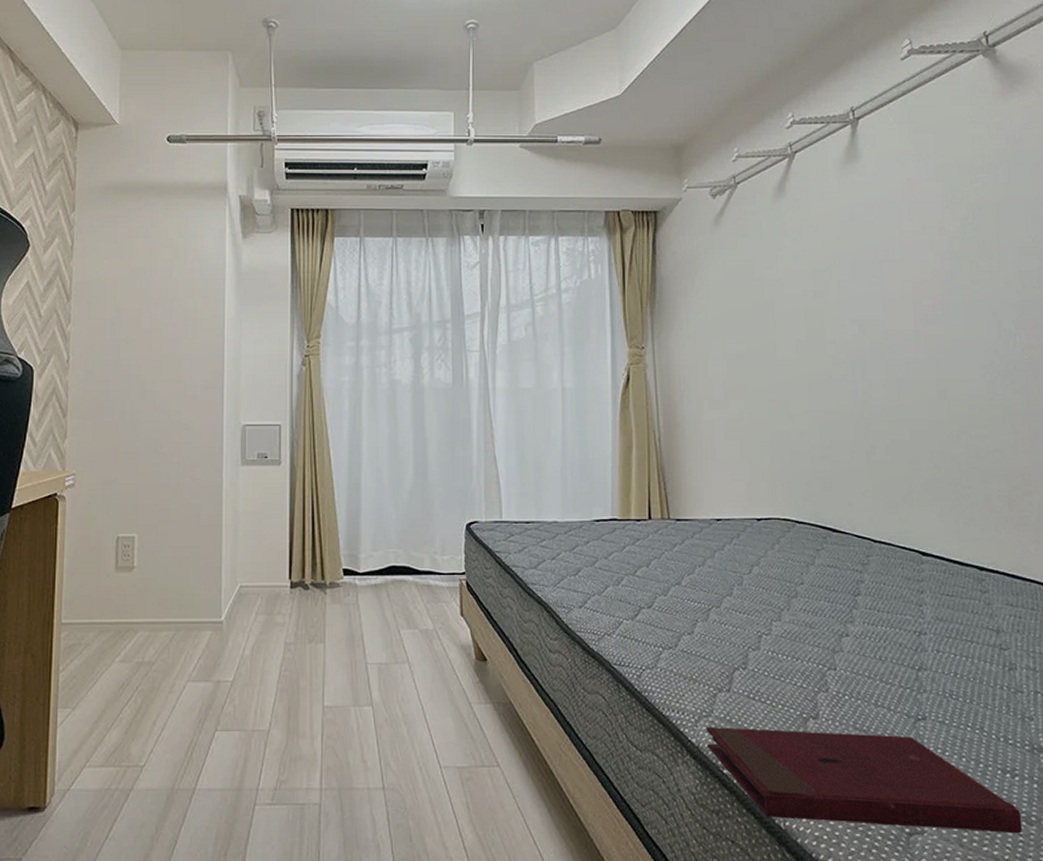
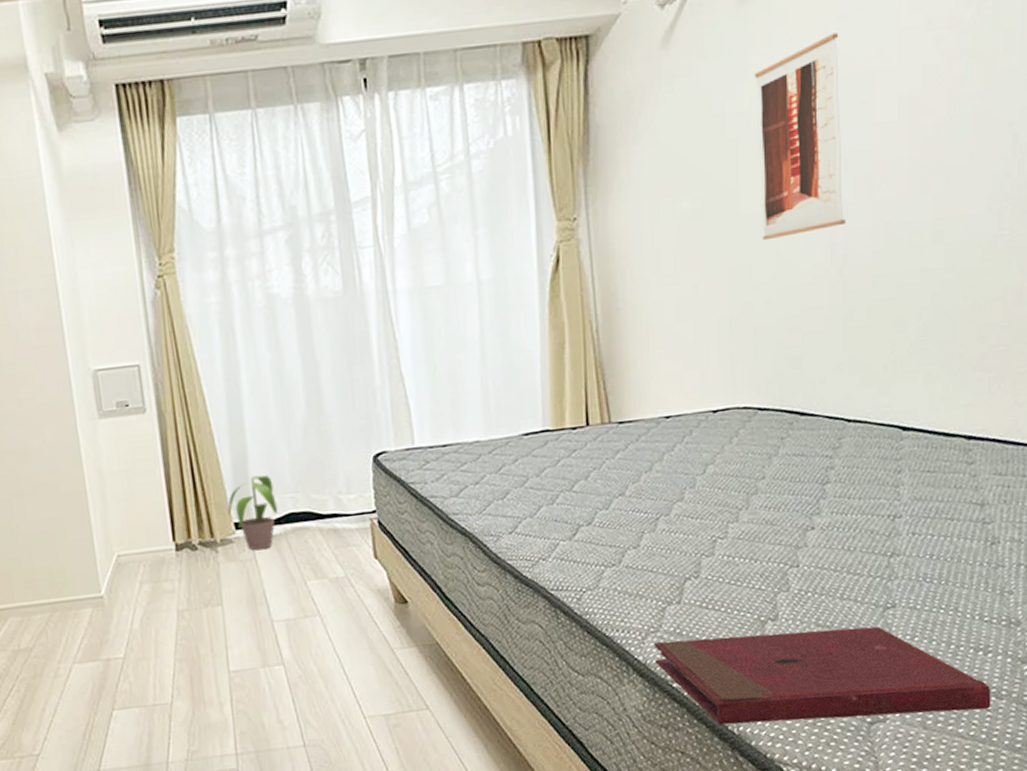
potted plant: none [338,529,381,596] -> present [227,475,278,551]
wall art: none [786,229,864,382] -> present [754,33,846,241]

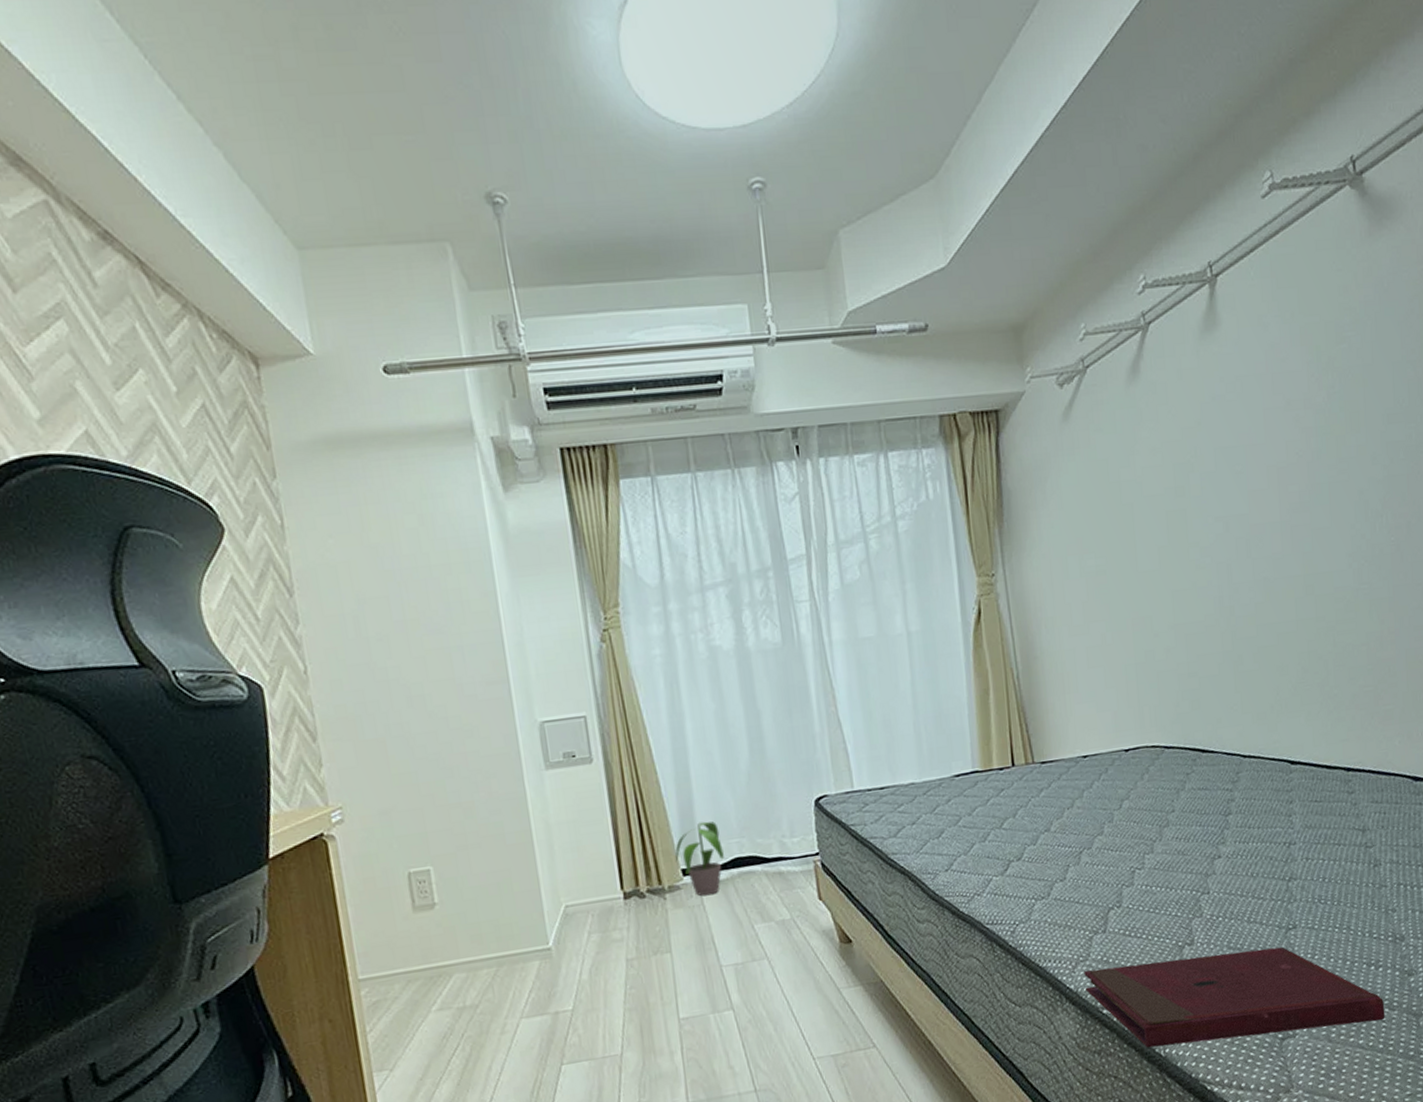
wall art: present [754,33,846,241] -> none [1143,411,1230,595]

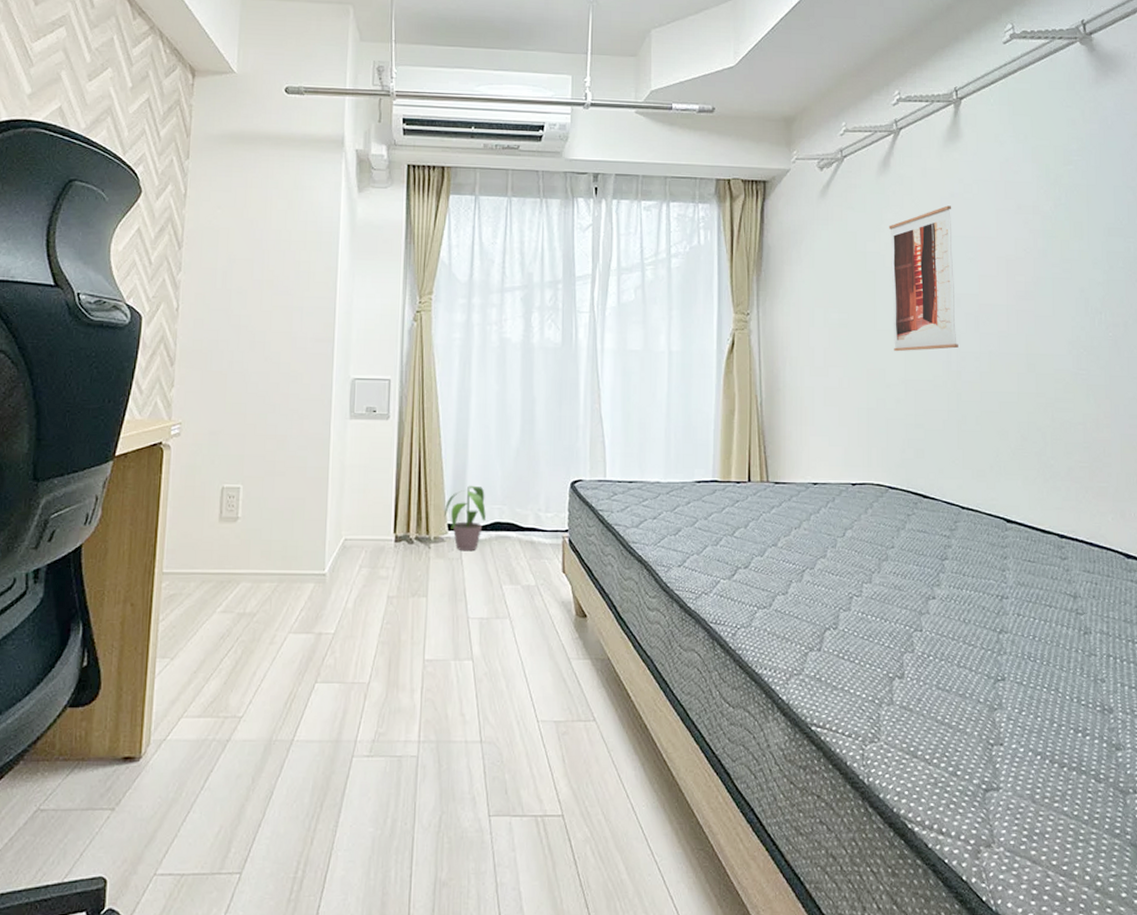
book: present [1084,946,1385,1048] -> none [797,685,1091,791]
wall art: none [1143,411,1230,595] -> present [888,205,958,352]

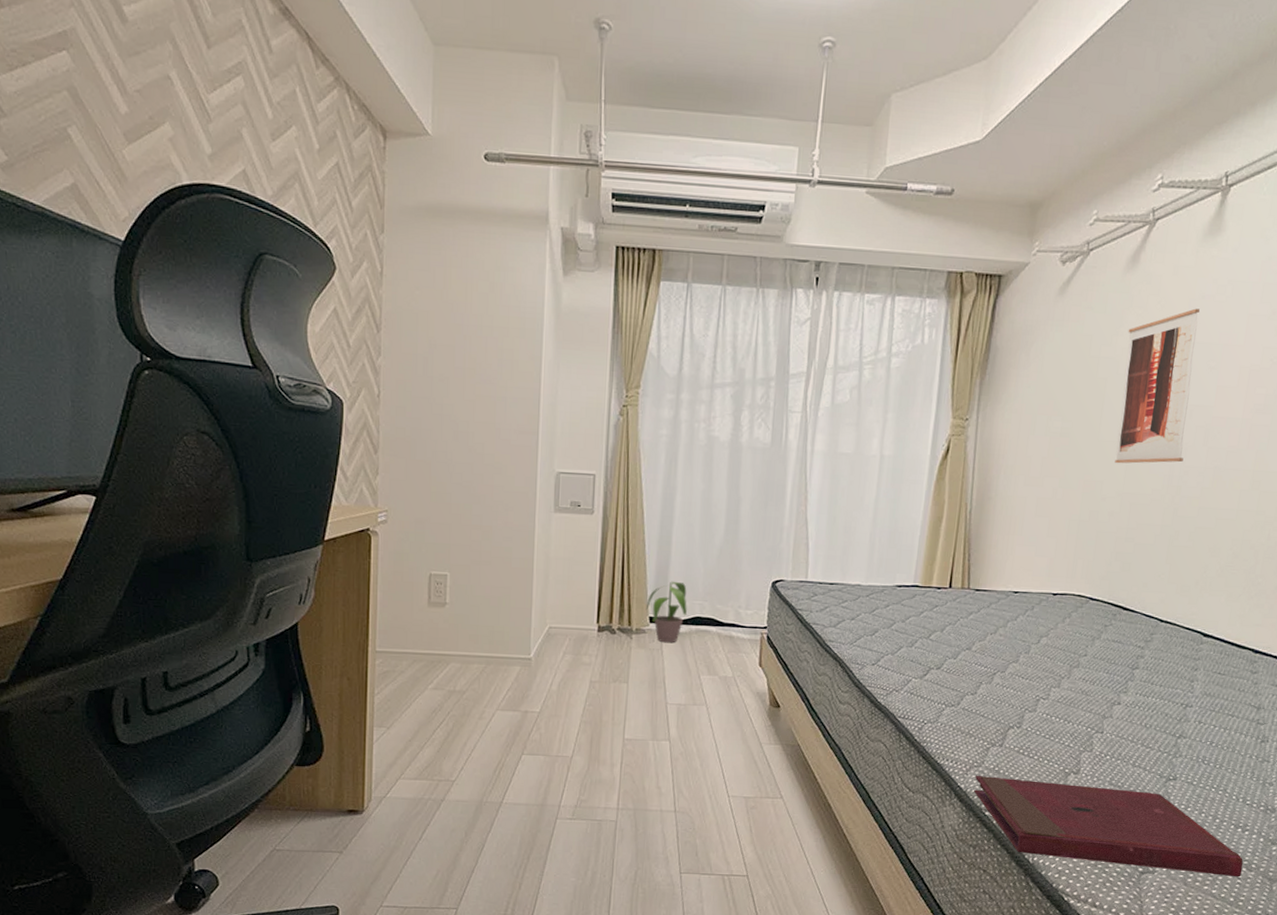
book: none [797,685,1091,791] -> present [974,776,1243,877]

